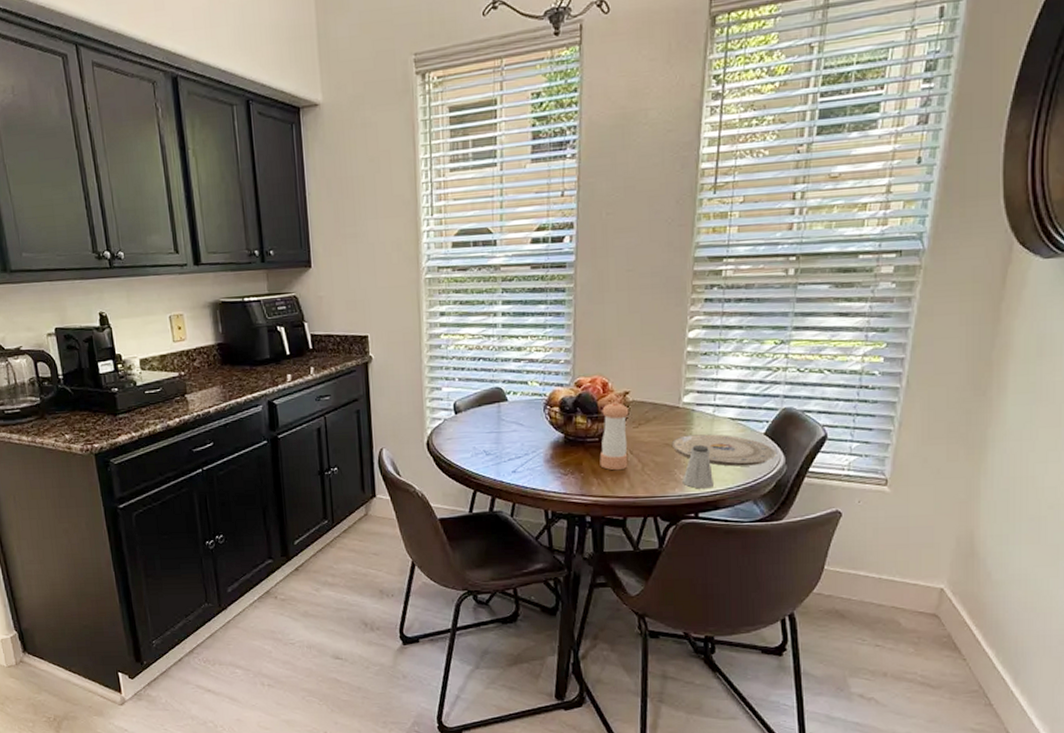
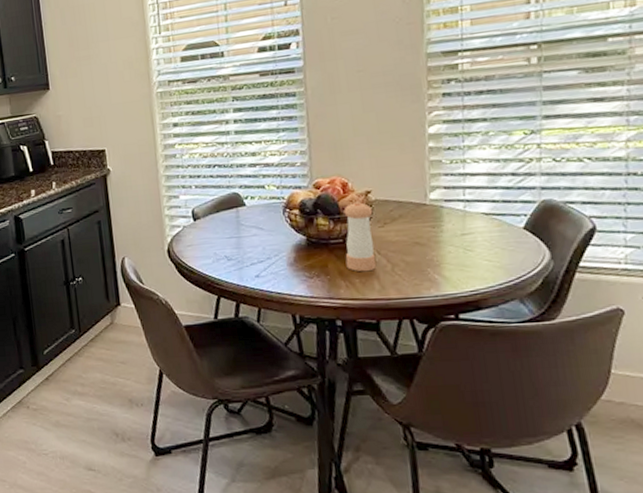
plate: present [671,434,776,467] -> none [421,230,540,264]
saltshaker: present [682,444,713,489] -> none [437,242,472,289]

